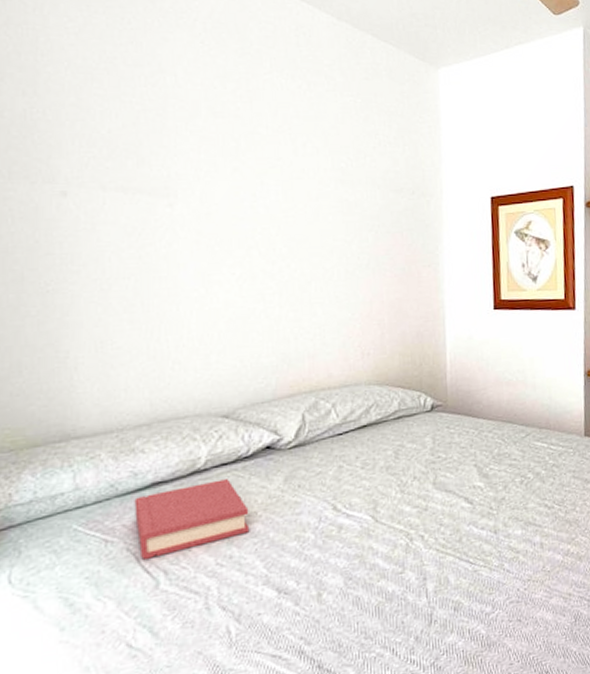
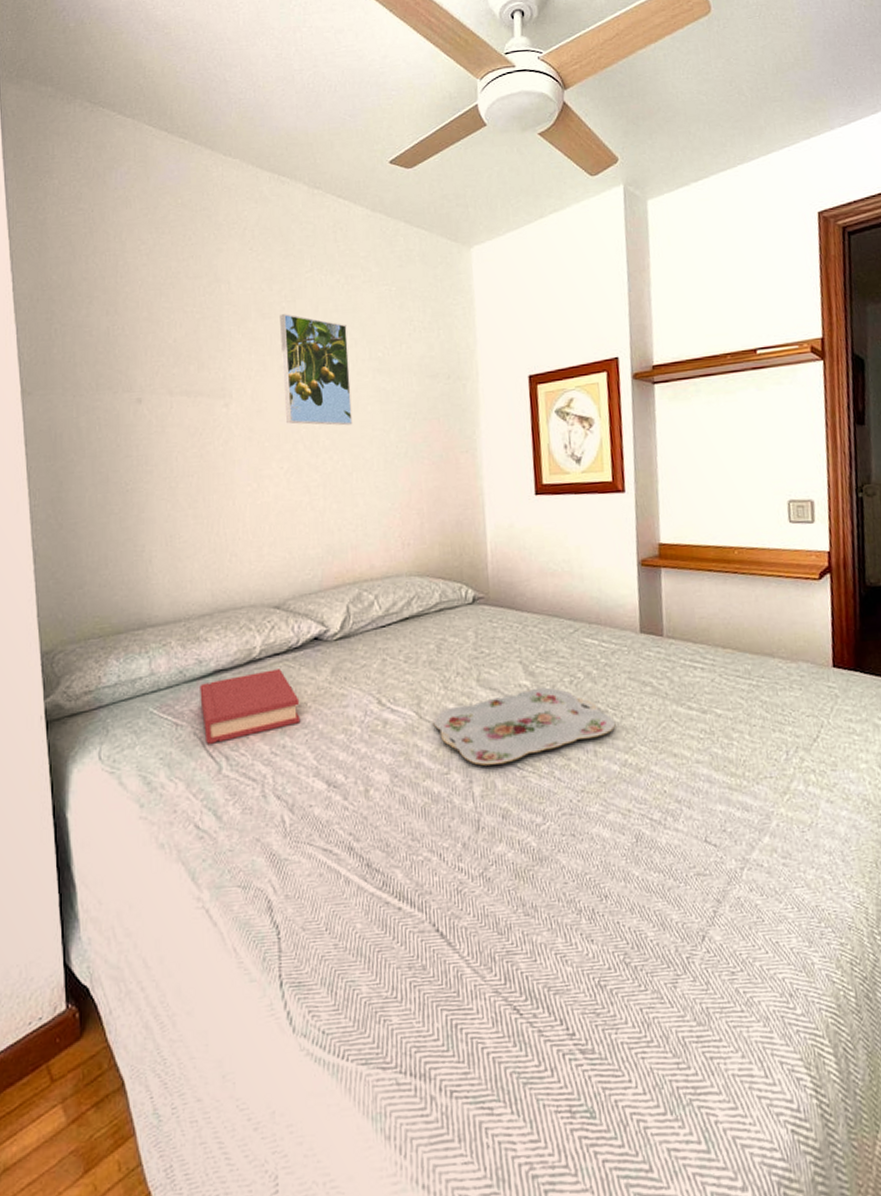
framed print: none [234,115,313,234] -> present [280,314,353,426]
serving tray: none [389,487,561,563] -> present [433,687,616,766]

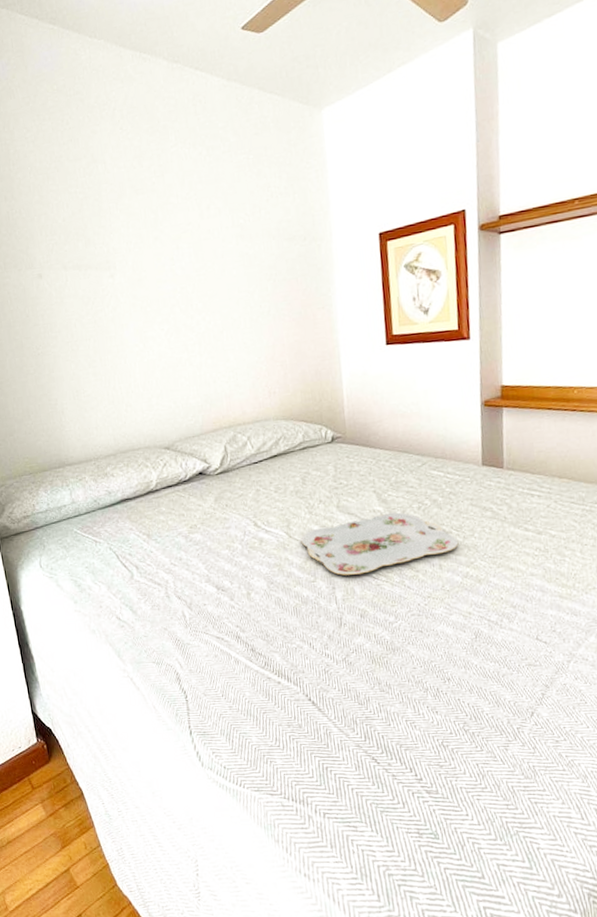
hardback book: present [200,669,301,744] -> none [111,498,193,557]
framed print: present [280,314,353,426] -> none [151,188,221,290]

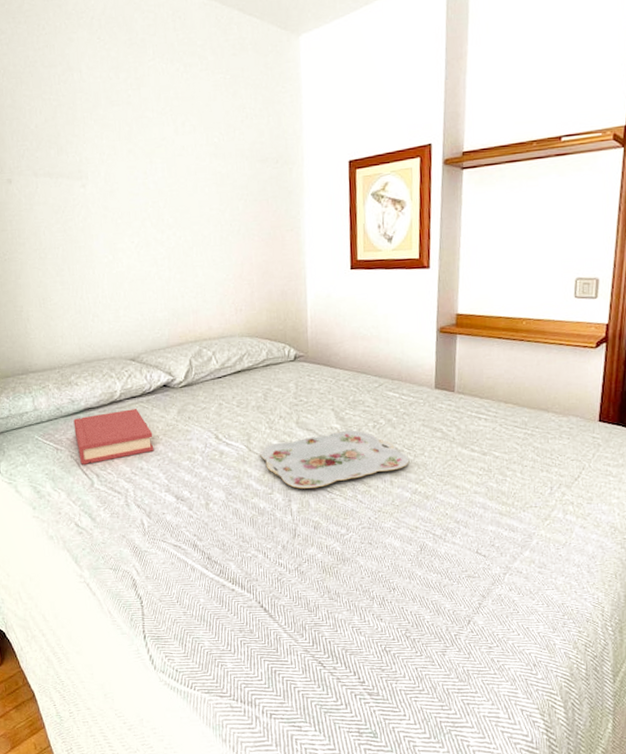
hardback book: none [111,498,193,557] -> present [73,409,154,465]

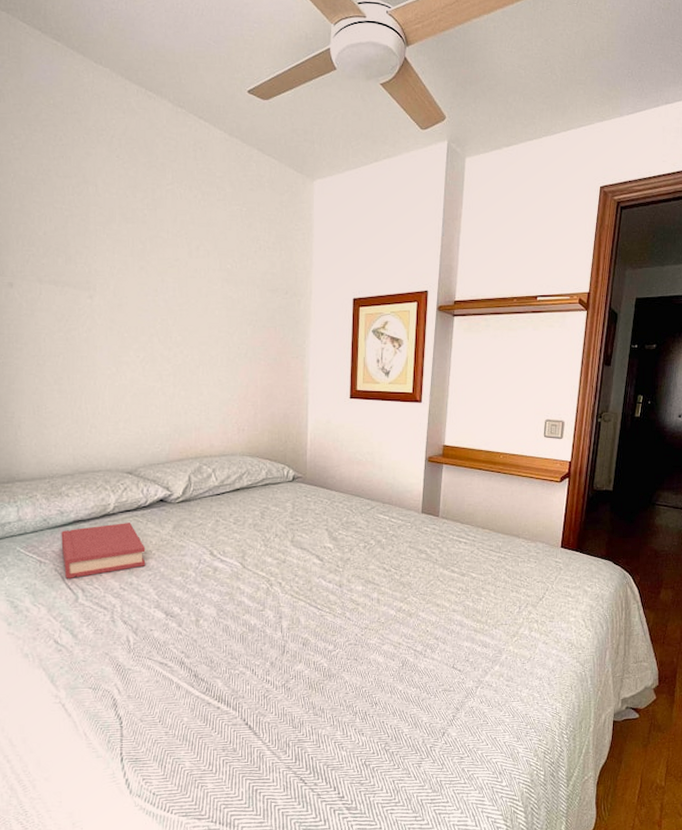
serving tray: present [260,430,410,489] -> none [254,549,396,606]

